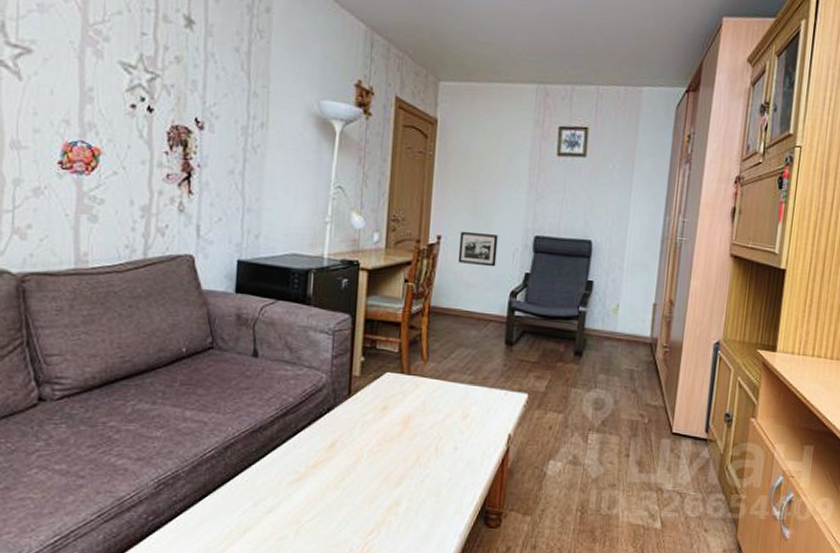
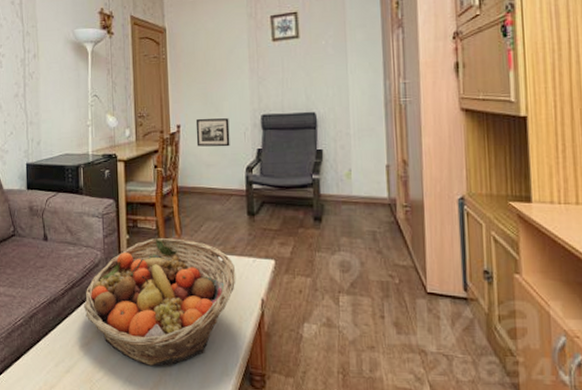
fruit basket: none [298,362,485,505] -> present [84,237,236,366]

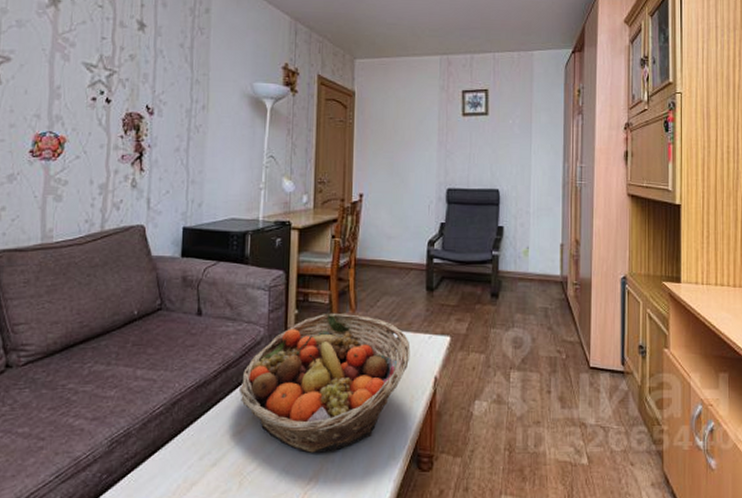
picture frame: present [195,118,230,147] -> none [379,188,414,219]

